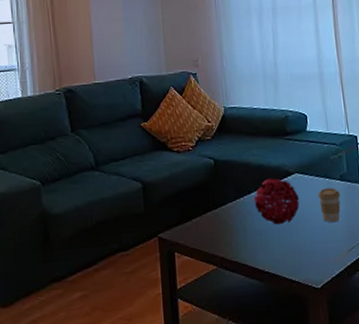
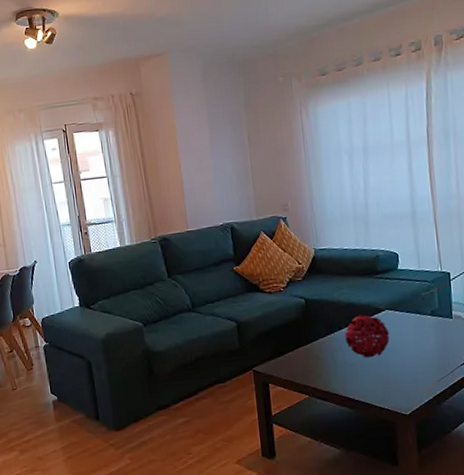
coffee cup: present [317,188,341,223] -> none [408,323,432,356]

